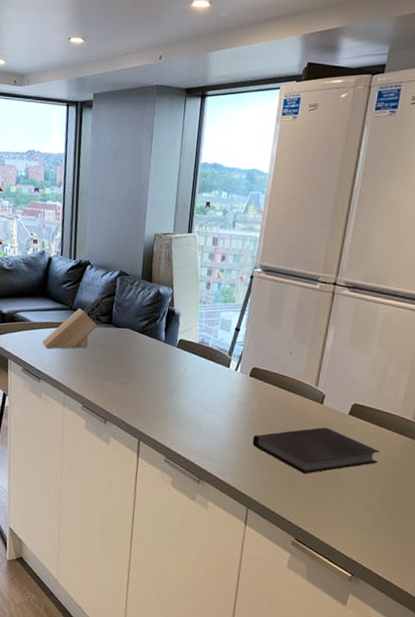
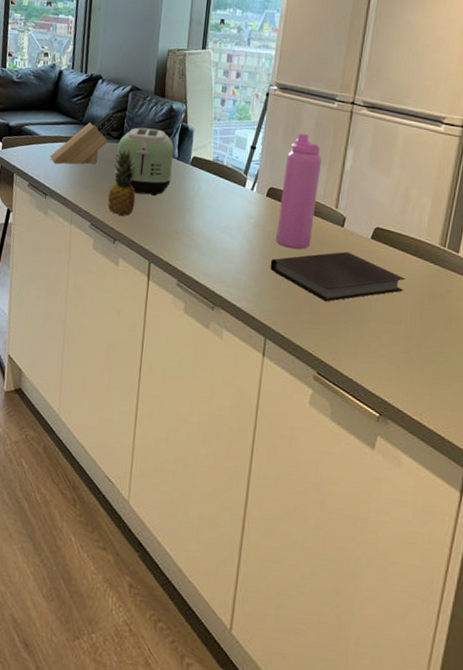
fruit: none [98,334,125,398] -> present [107,150,136,216]
toaster: none [104,312,161,378] -> present [114,127,174,196]
water bottle: none [258,314,304,426] -> present [276,133,322,249]

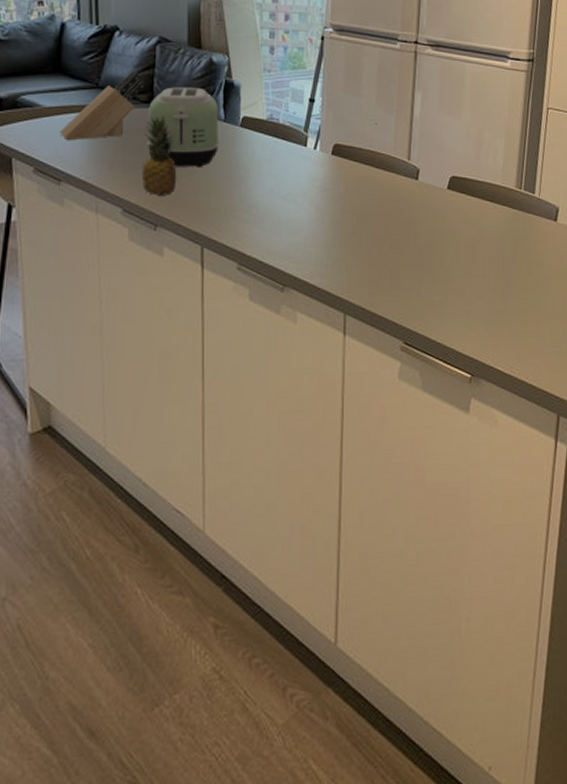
notebook: present [270,251,406,302] -> none [343,206,486,264]
water bottle: present [276,133,322,249] -> none [347,79,389,210]

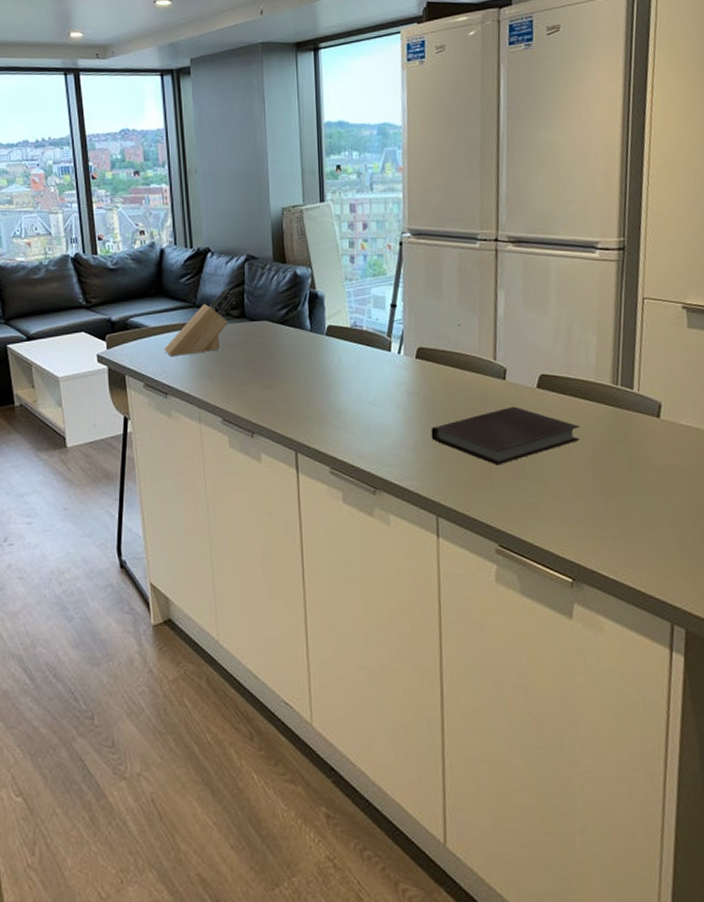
fruit: present [142,116,177,196] -> none [238,329,270,405]
toaster: present [146,87,220,167] -> none [241,300,308,377]
notebook: none [343,206,486,264] -> present [431,406,581,466]

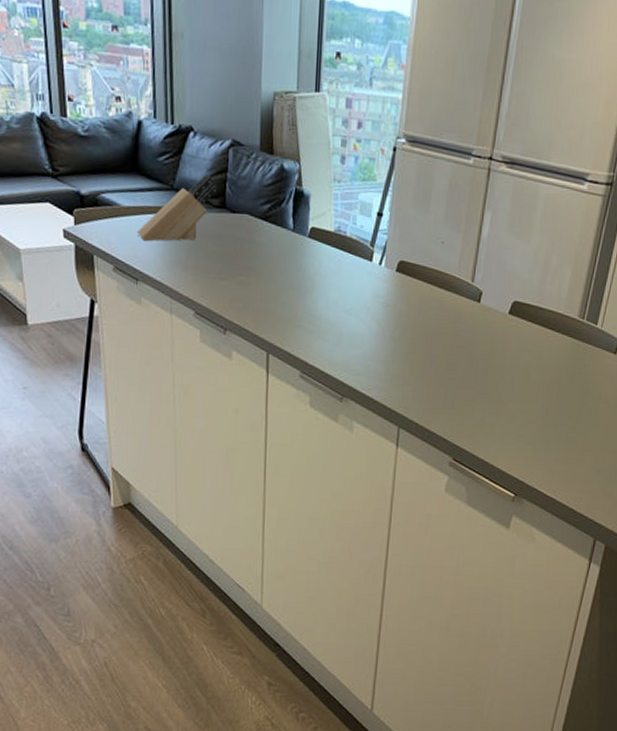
notebook: present [431,406,581,466] -> none [402,329,544,385]

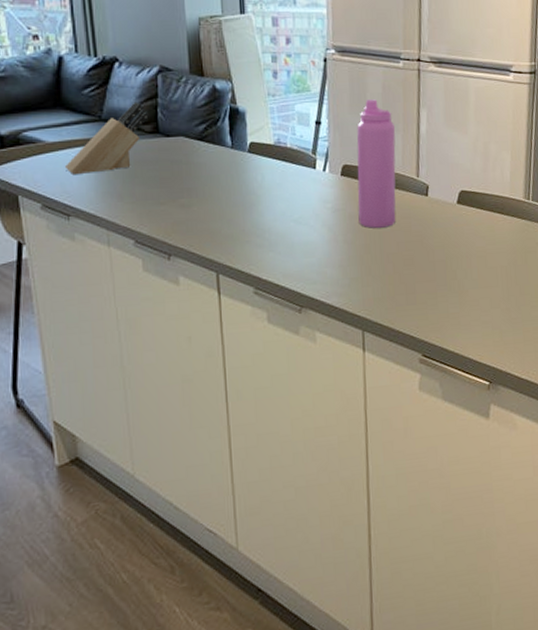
water bottle: none [408,195,457,329] -> present [356,99,396,228]

